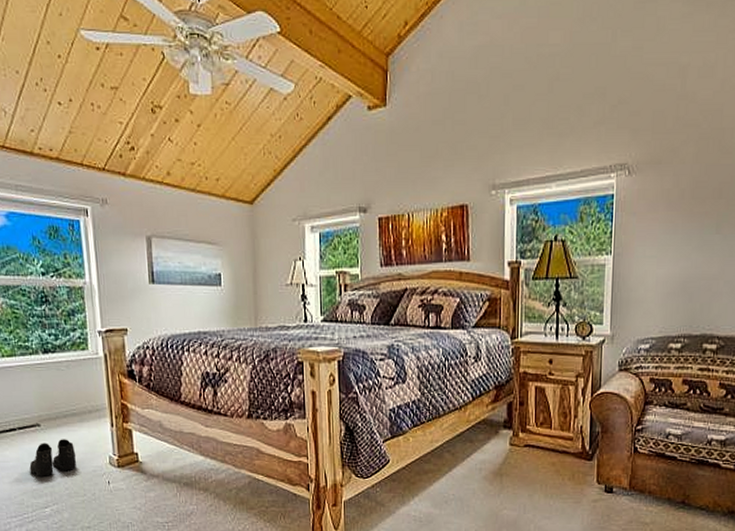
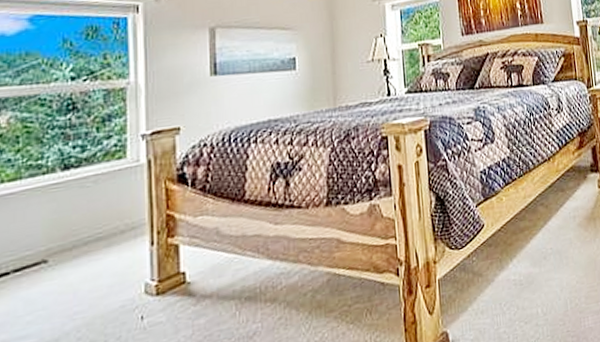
boots: present [29,439,77,476] -> none [24,272,98,331]

